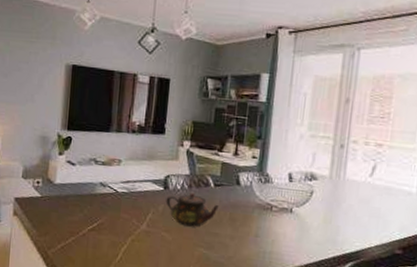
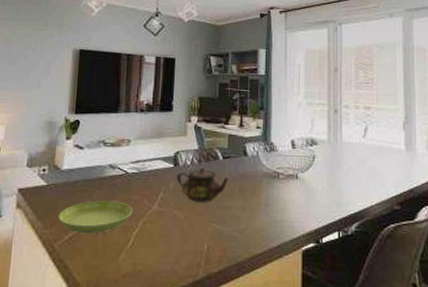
saucer: none [52,215,122,246] -> present [59,200,133,234]

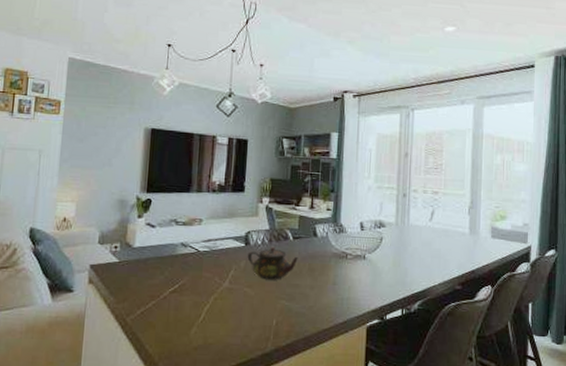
saucer: present [59,200,133,234] -> none [131,277,204,309]

